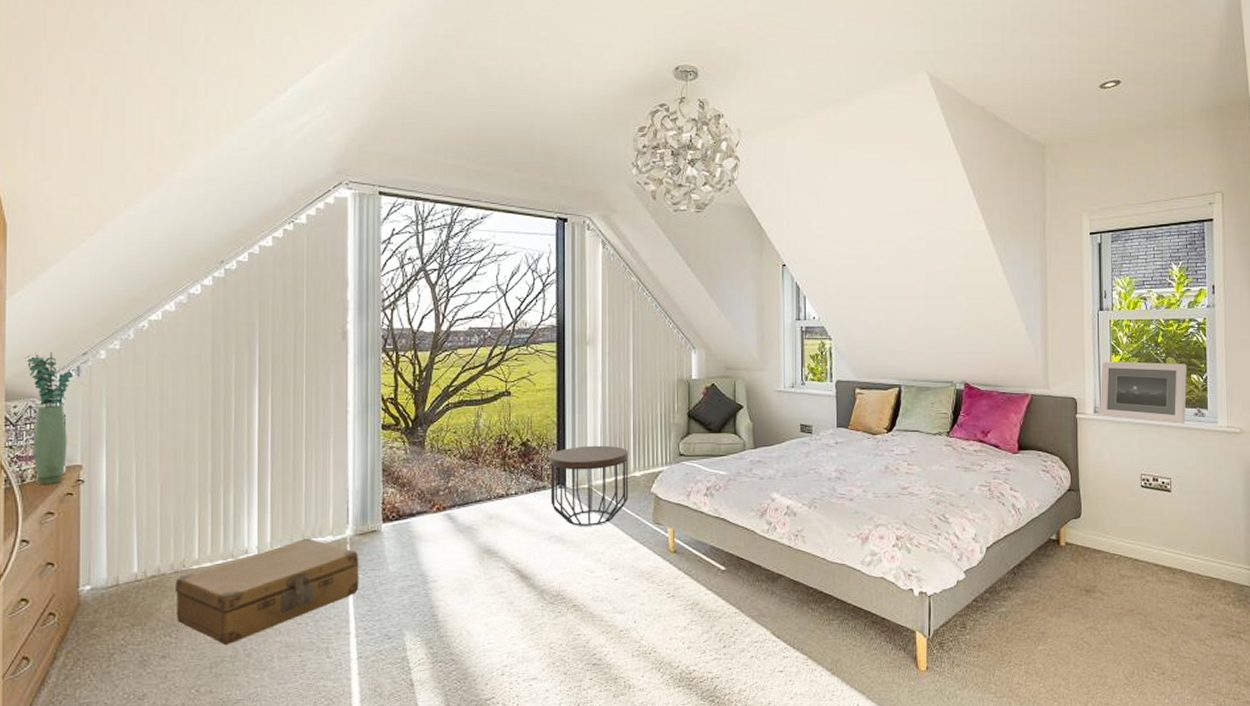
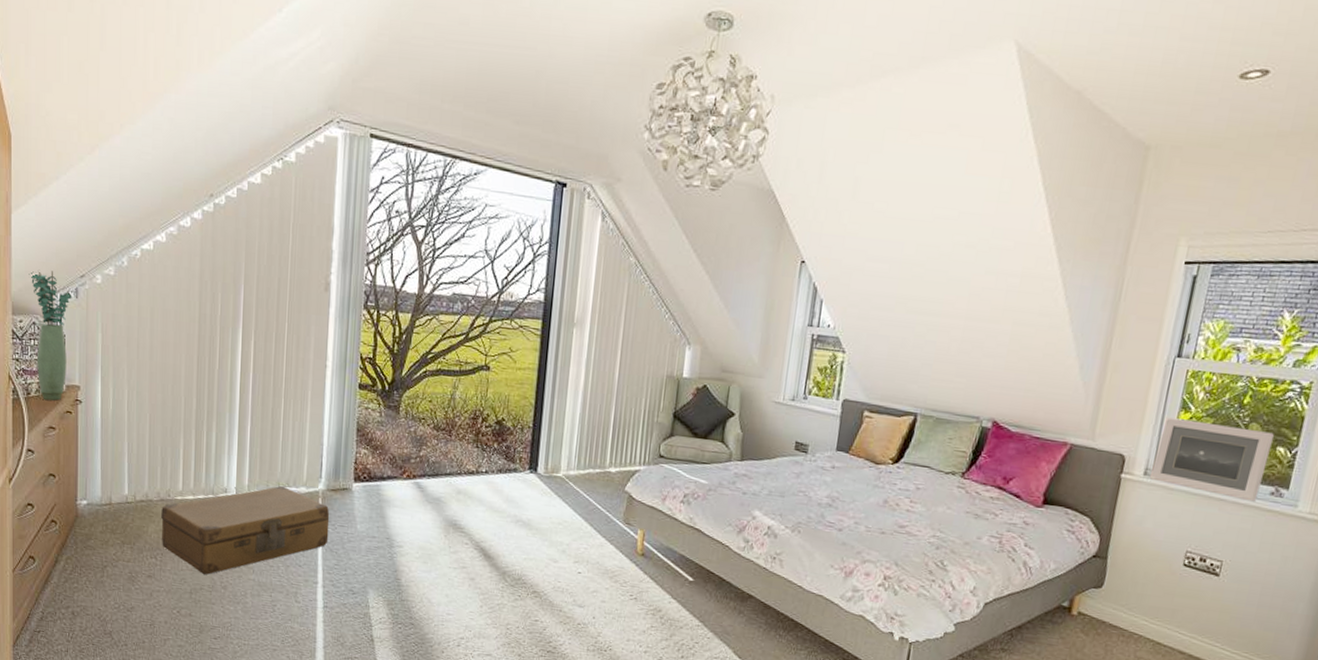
side table: present [550,445,629,526] -> none [520,432,606,517]

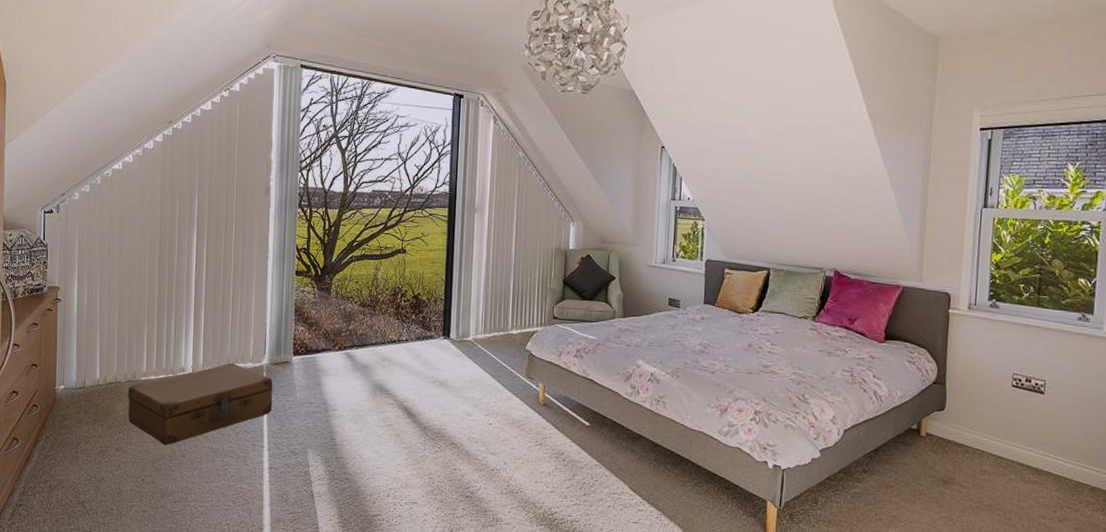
vase: present [29,269,71,401] -> none [18,191,53,301]
picture frame: present [1149,417,1274,502] -> none [973,259,1074,327]

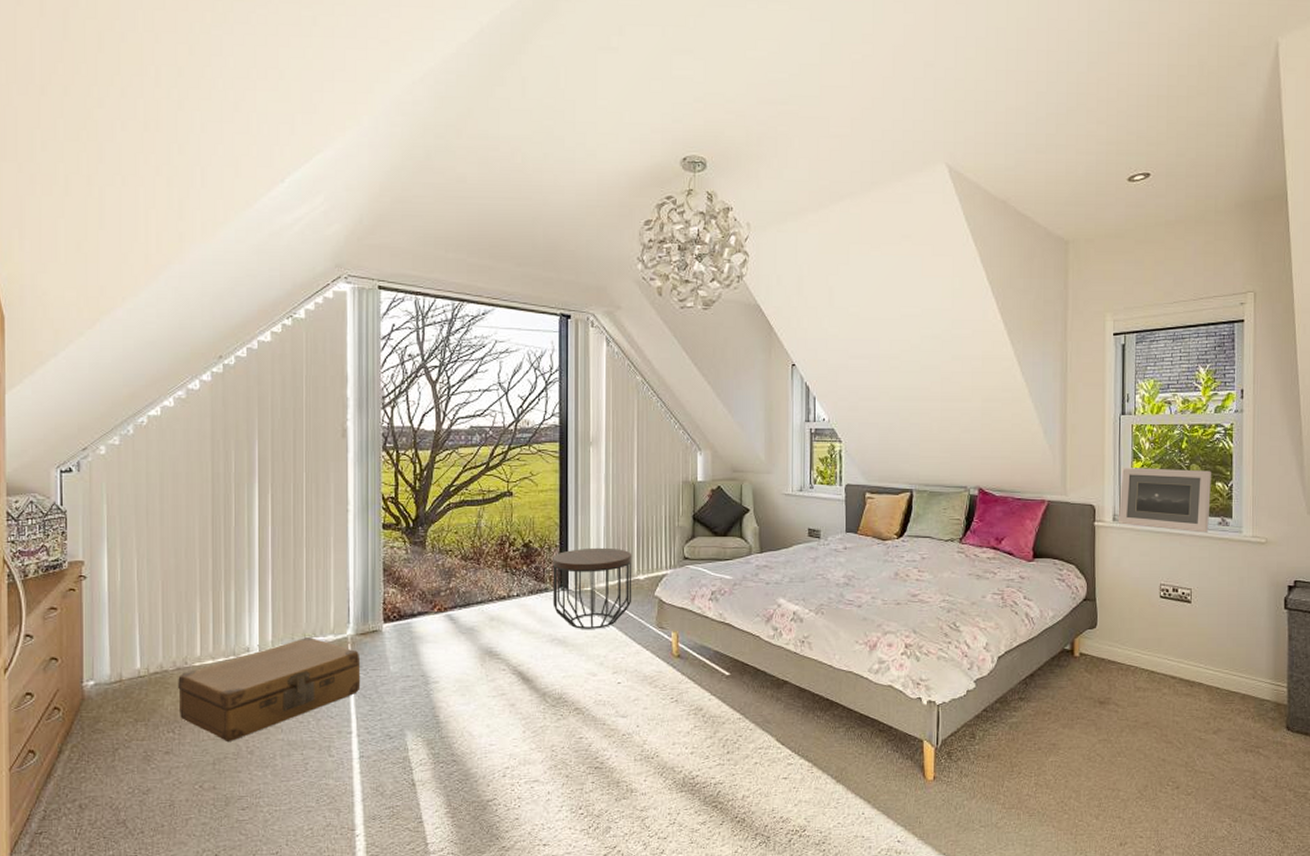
side table: none [436,302,508,375] -> present [553,547,633,629]
picture frame: none [973,259,1074,327] -> present [1118,468,1211,533]

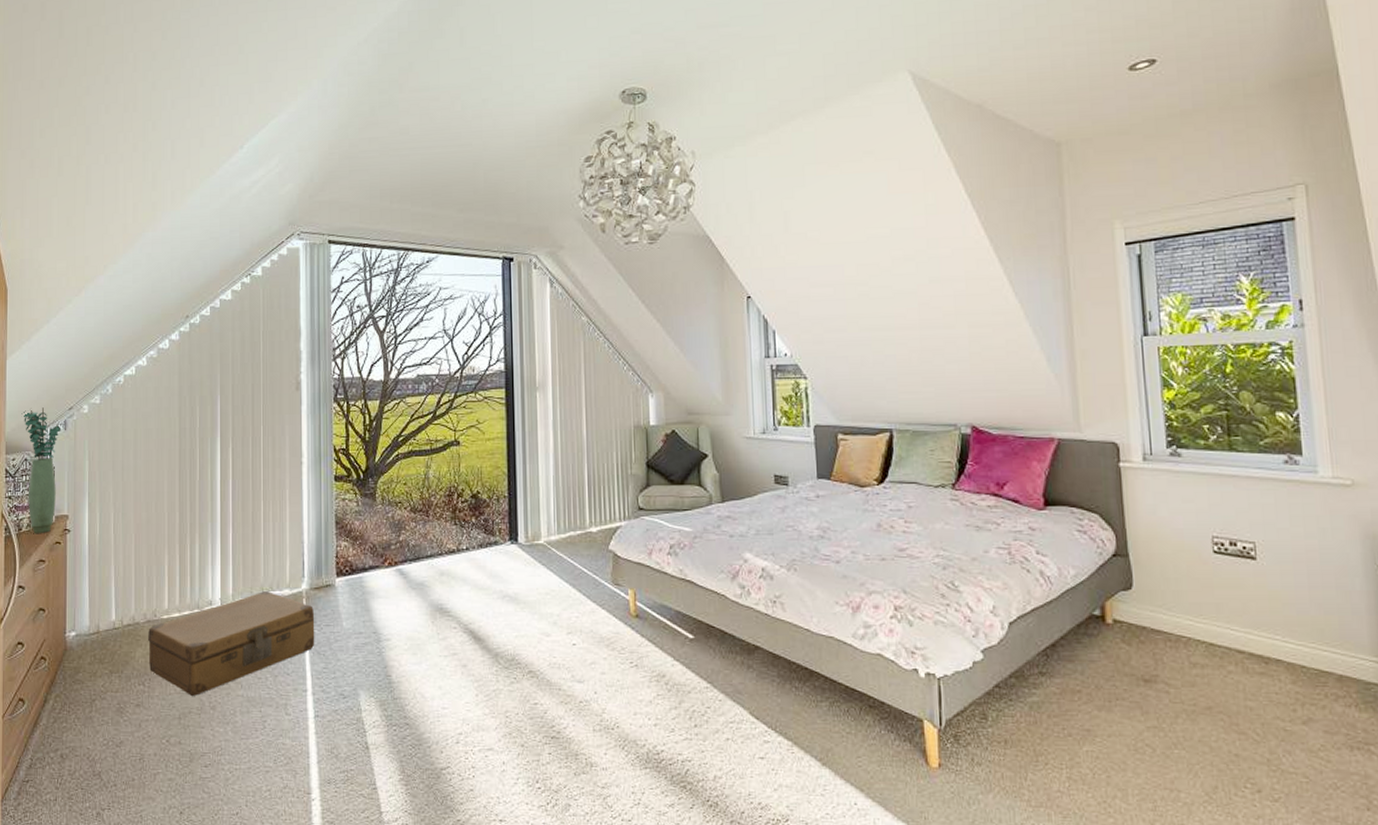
vase: none [25,447,72,581] -> present [21,407,60,534]
side table: present [553,547,633,629] -> none [501,498,585,585]
picture frame: present [1118,468,1211,533] -> none [1148,397,1272,474]

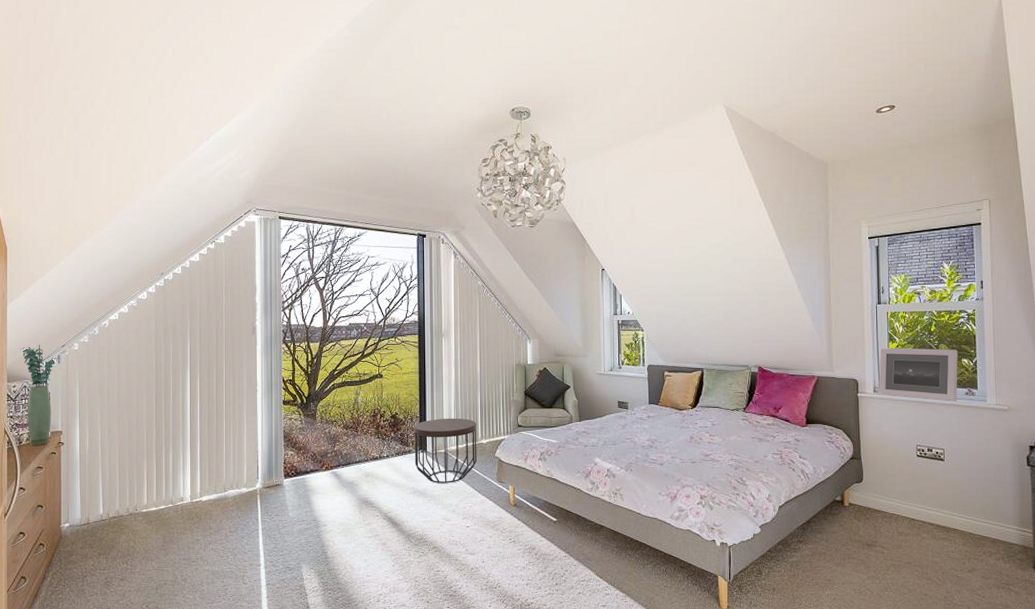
suitcase: present [148,591,315,696] -> none [130,490,267,571]
side table: none [501,498,585,585] -> present [414,418,477,483]
picture frame: none [1148,397,1272,474] -> present [878,348,958,402]

